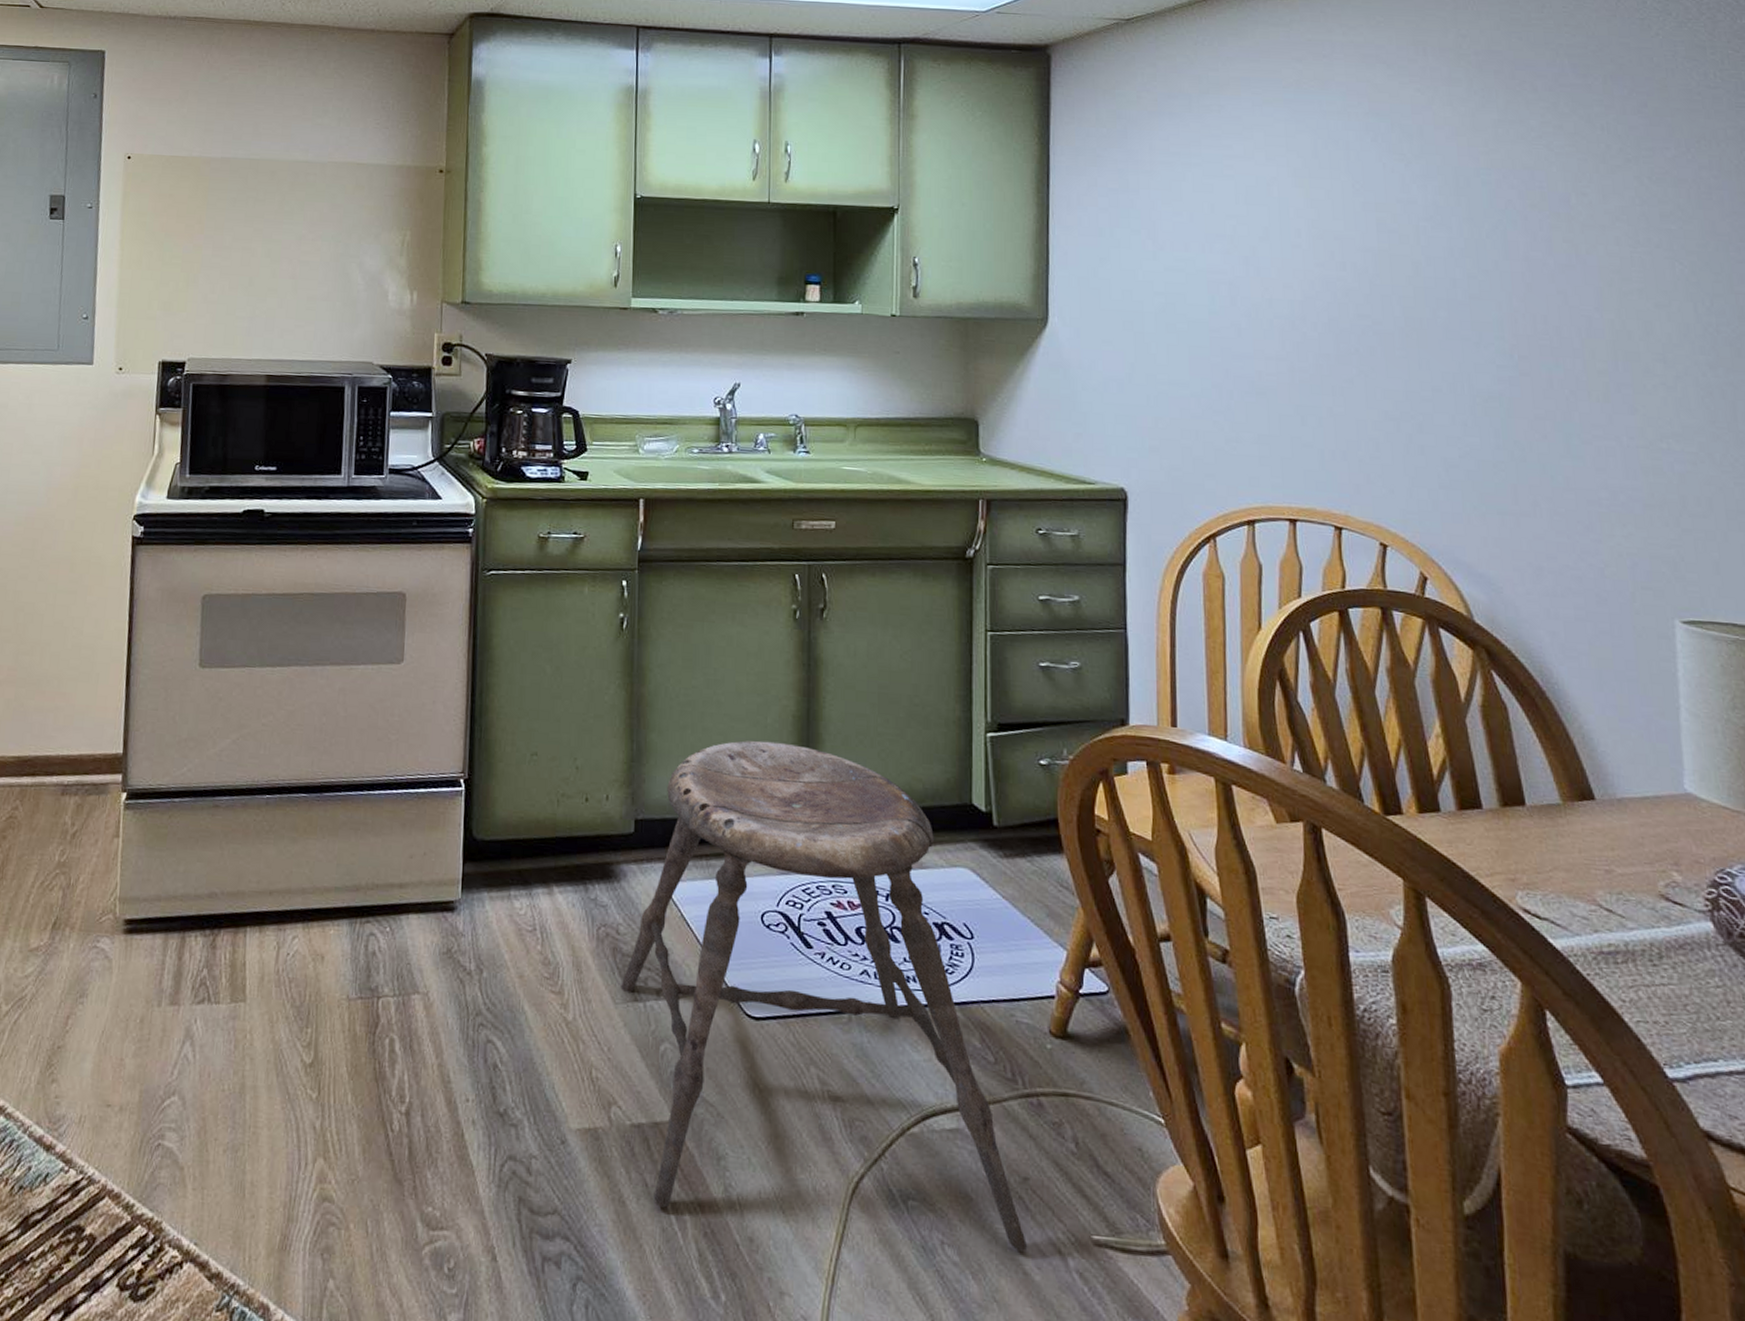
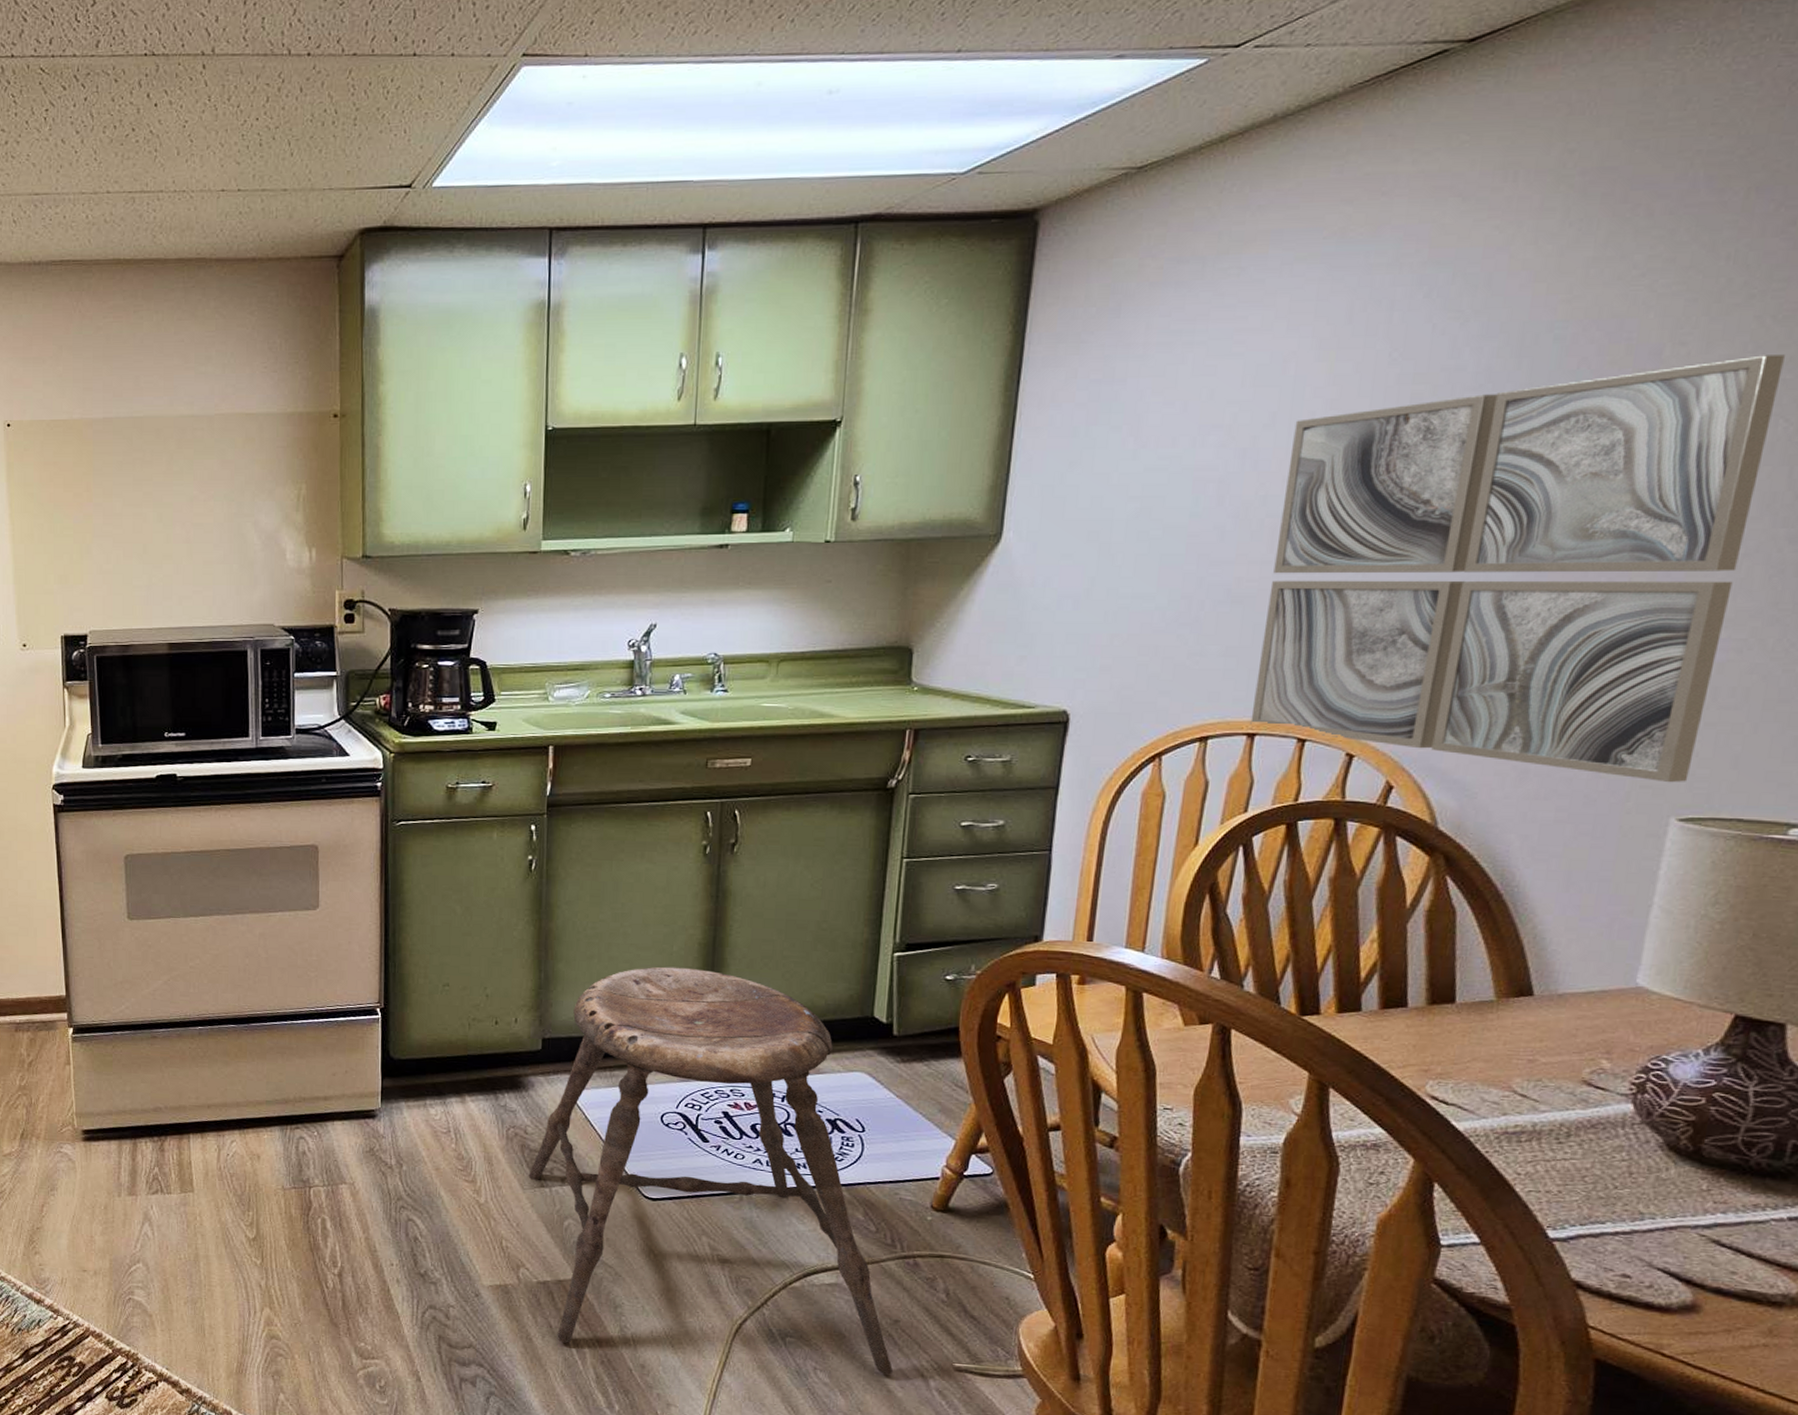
wall art: none [1285,208,1681,586] -> present [1250,354,1785,783]

